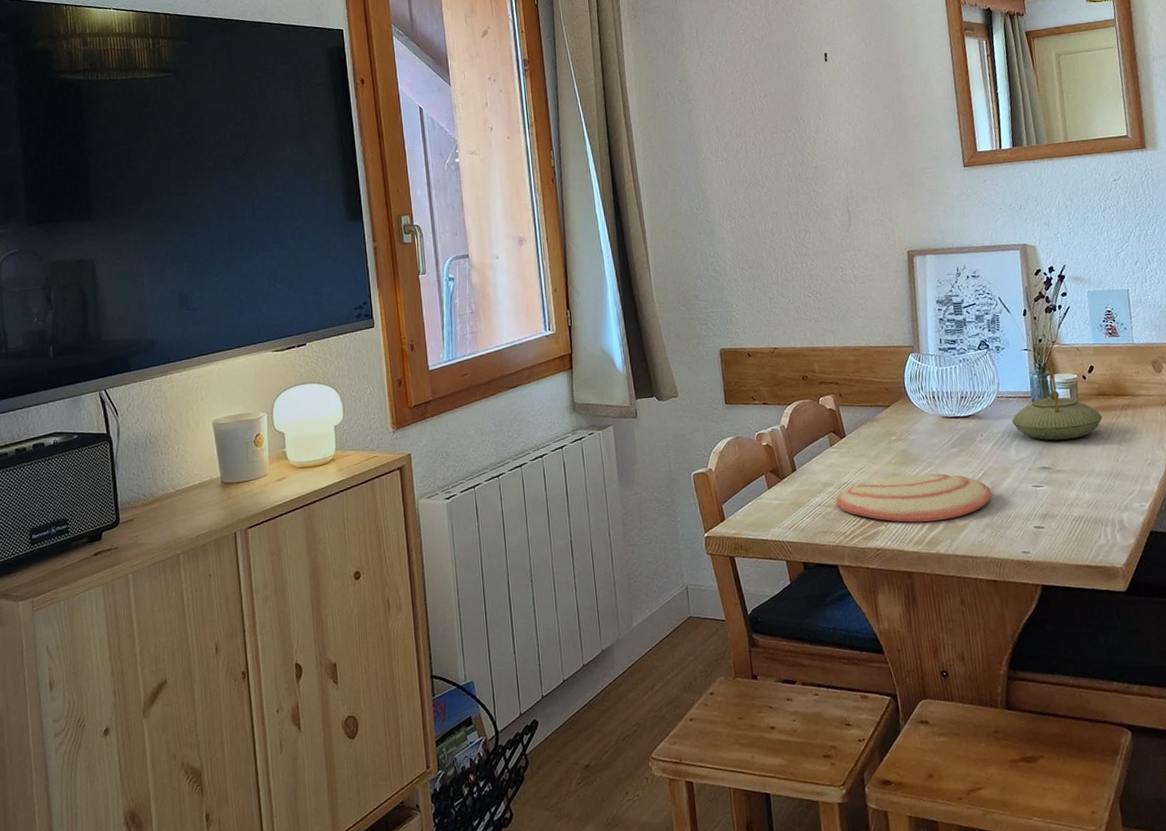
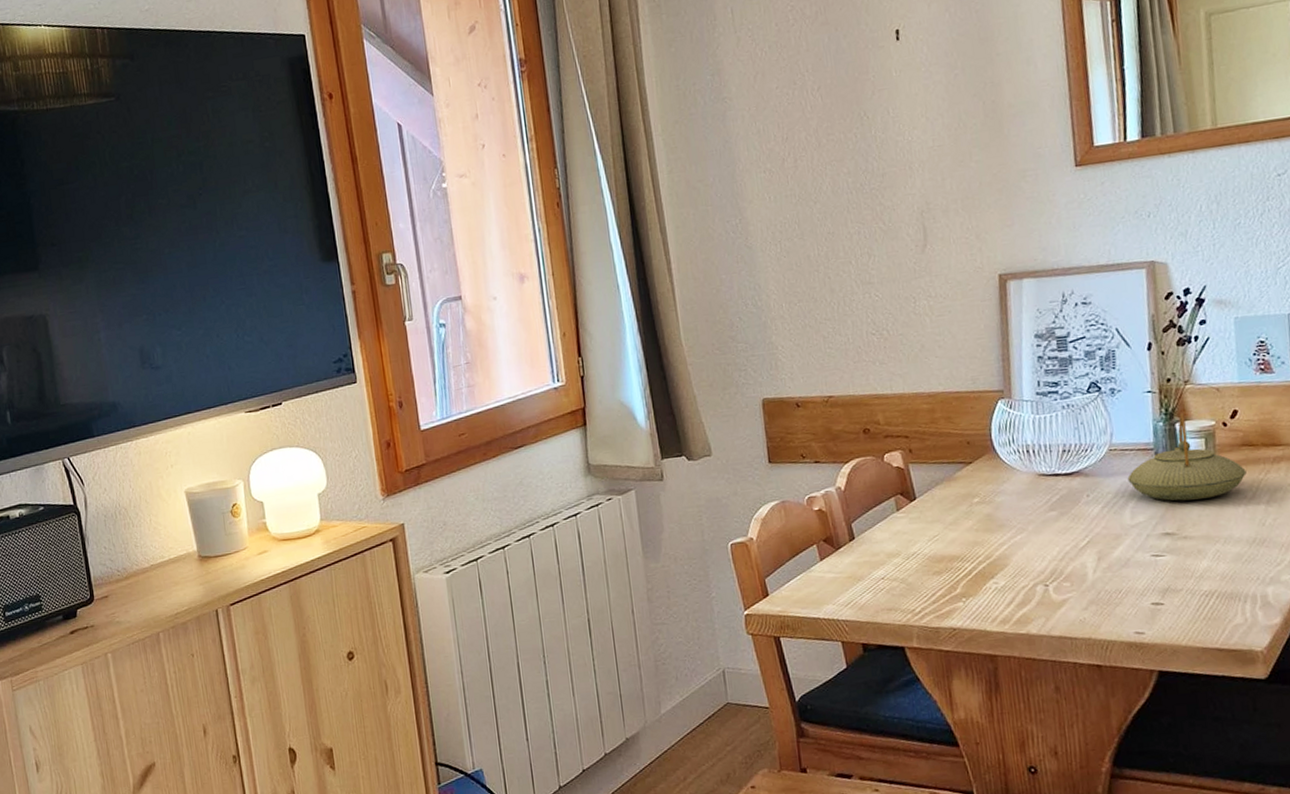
plate: present [836,473,992,523] -> none [903,541,1099,599]

